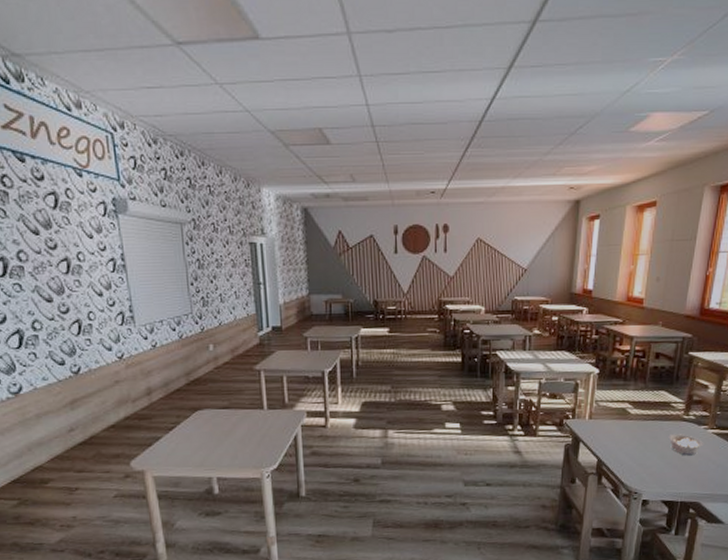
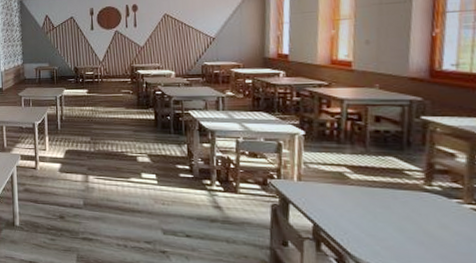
legume: present [668,434,703,456] -> none [405,205,459,233]

